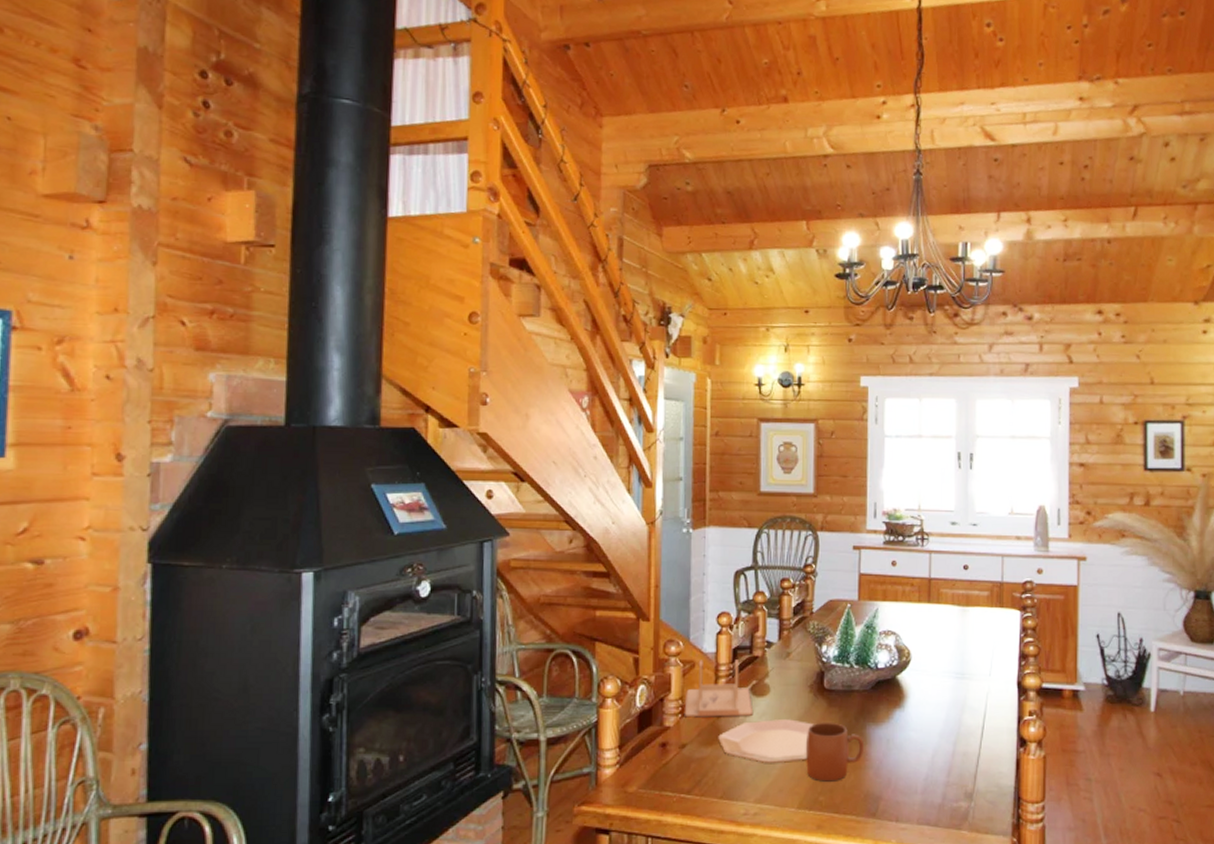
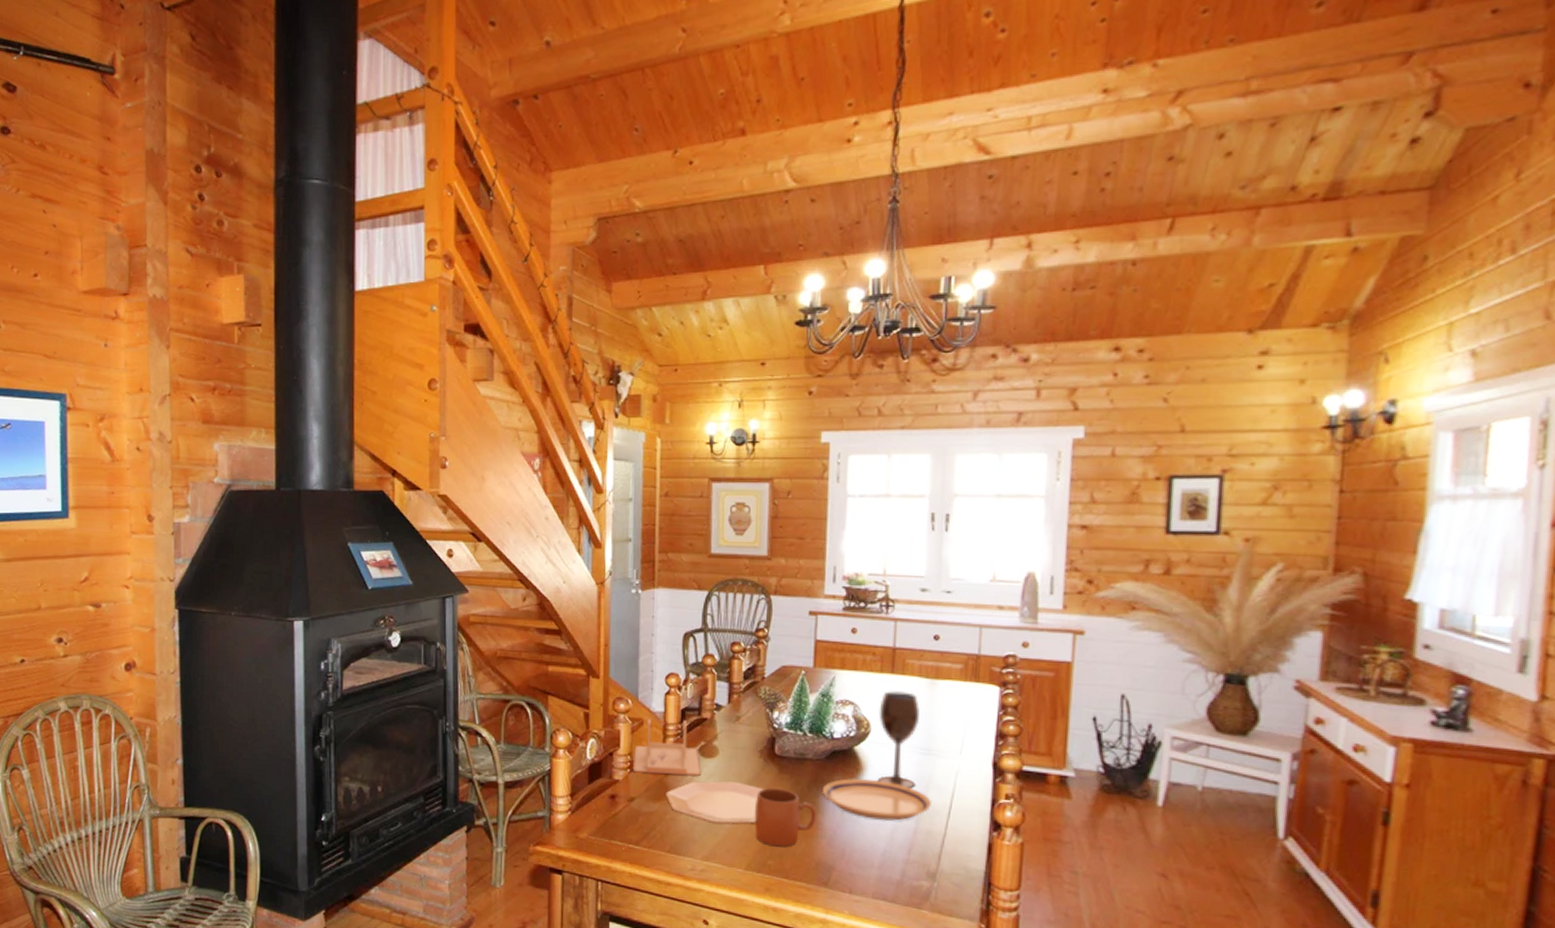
plate: none [869,707,966,745] -> present [823,778,931,821]
wine glass: none [918,620,955,712] -> present [878,691,921,788]

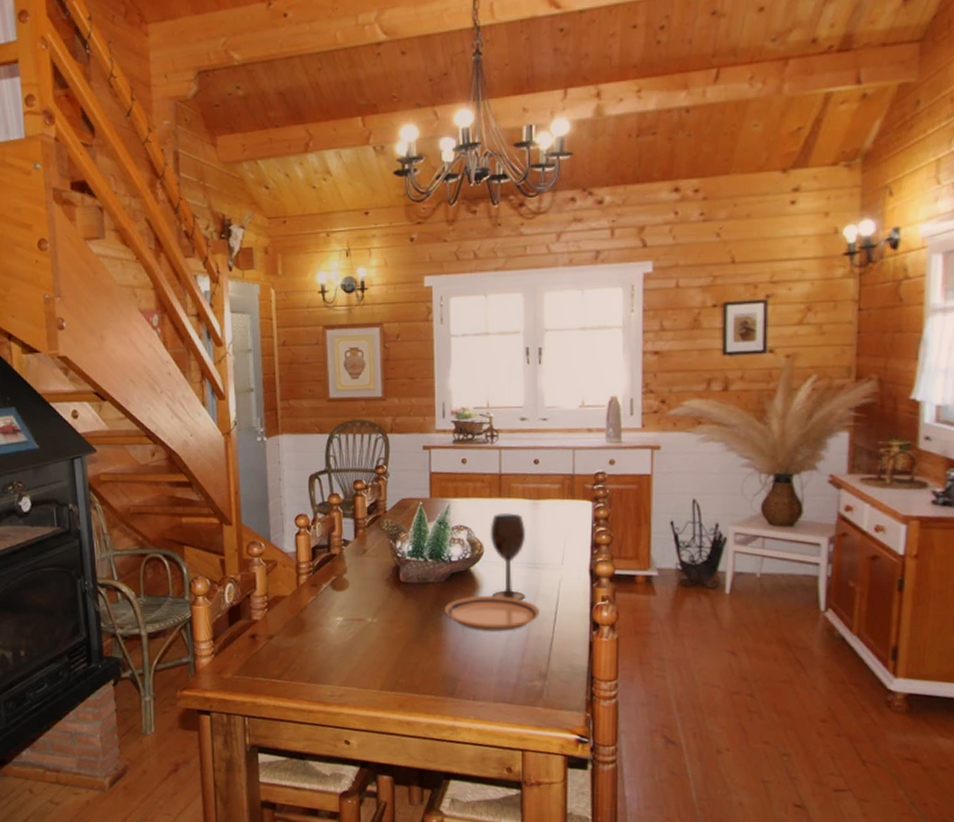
napkin holder: present [632,718,702,776] -> none [269,558,335,612]
plate: present [666,781,764,825] -> none [303,610,392,652]
mug: present [754,787,816,847] -> none [384,612,440,666]

